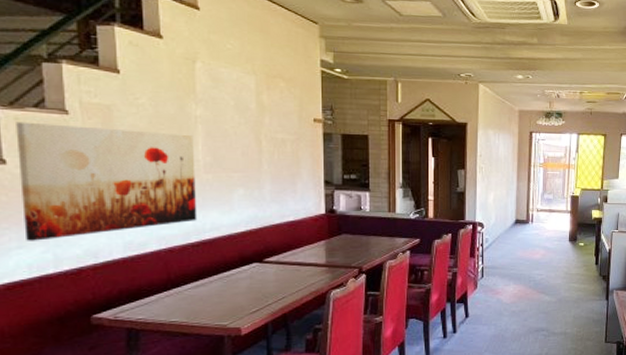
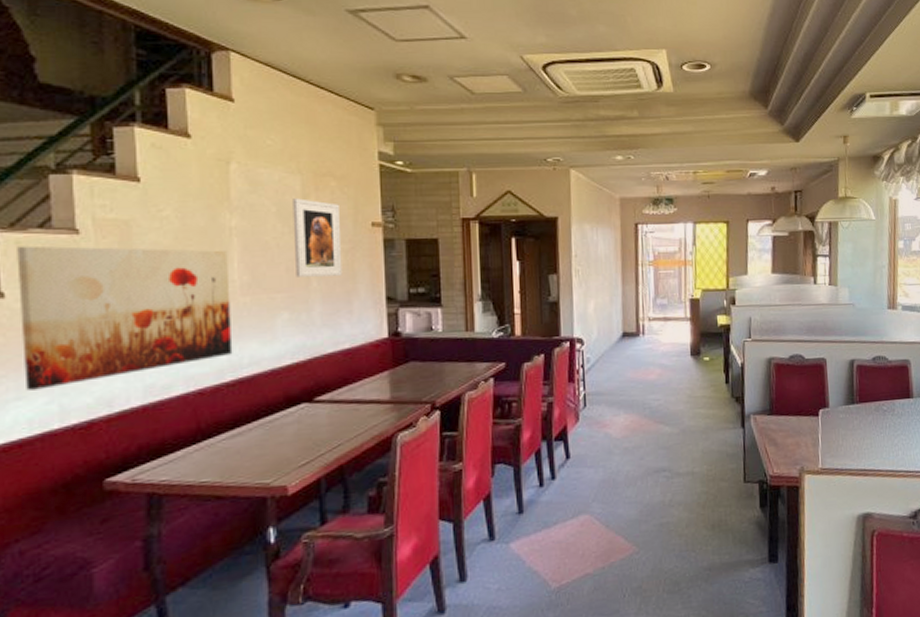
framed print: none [248,95,289,161] -> present [292,198,343,277]

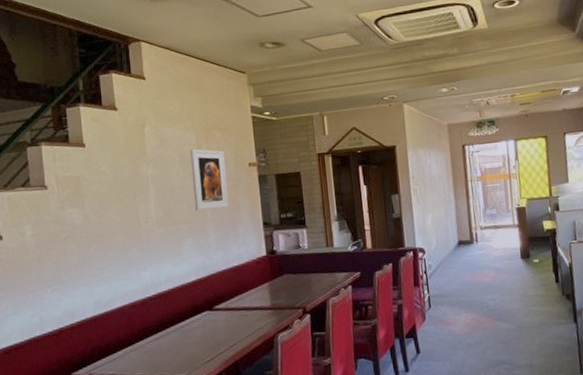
wall art: present [17,245,233,391] -> none [9,193,154,307]

